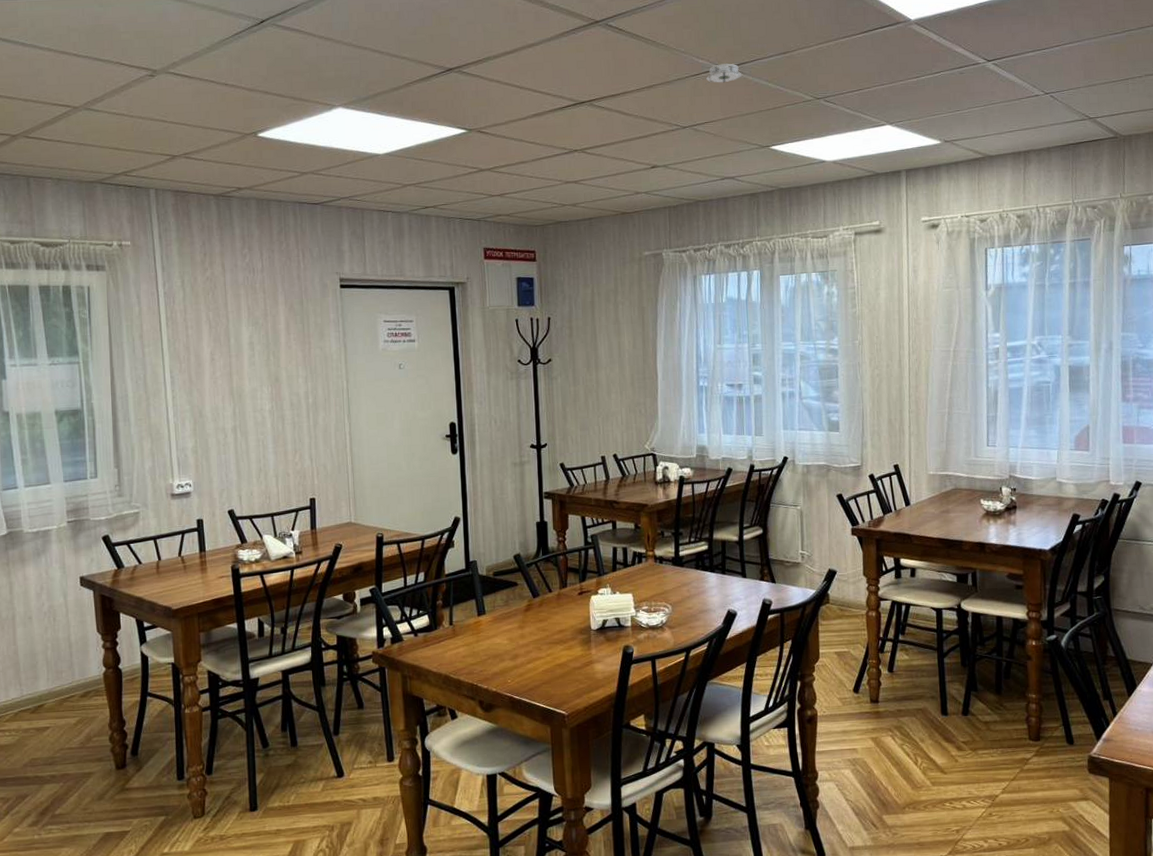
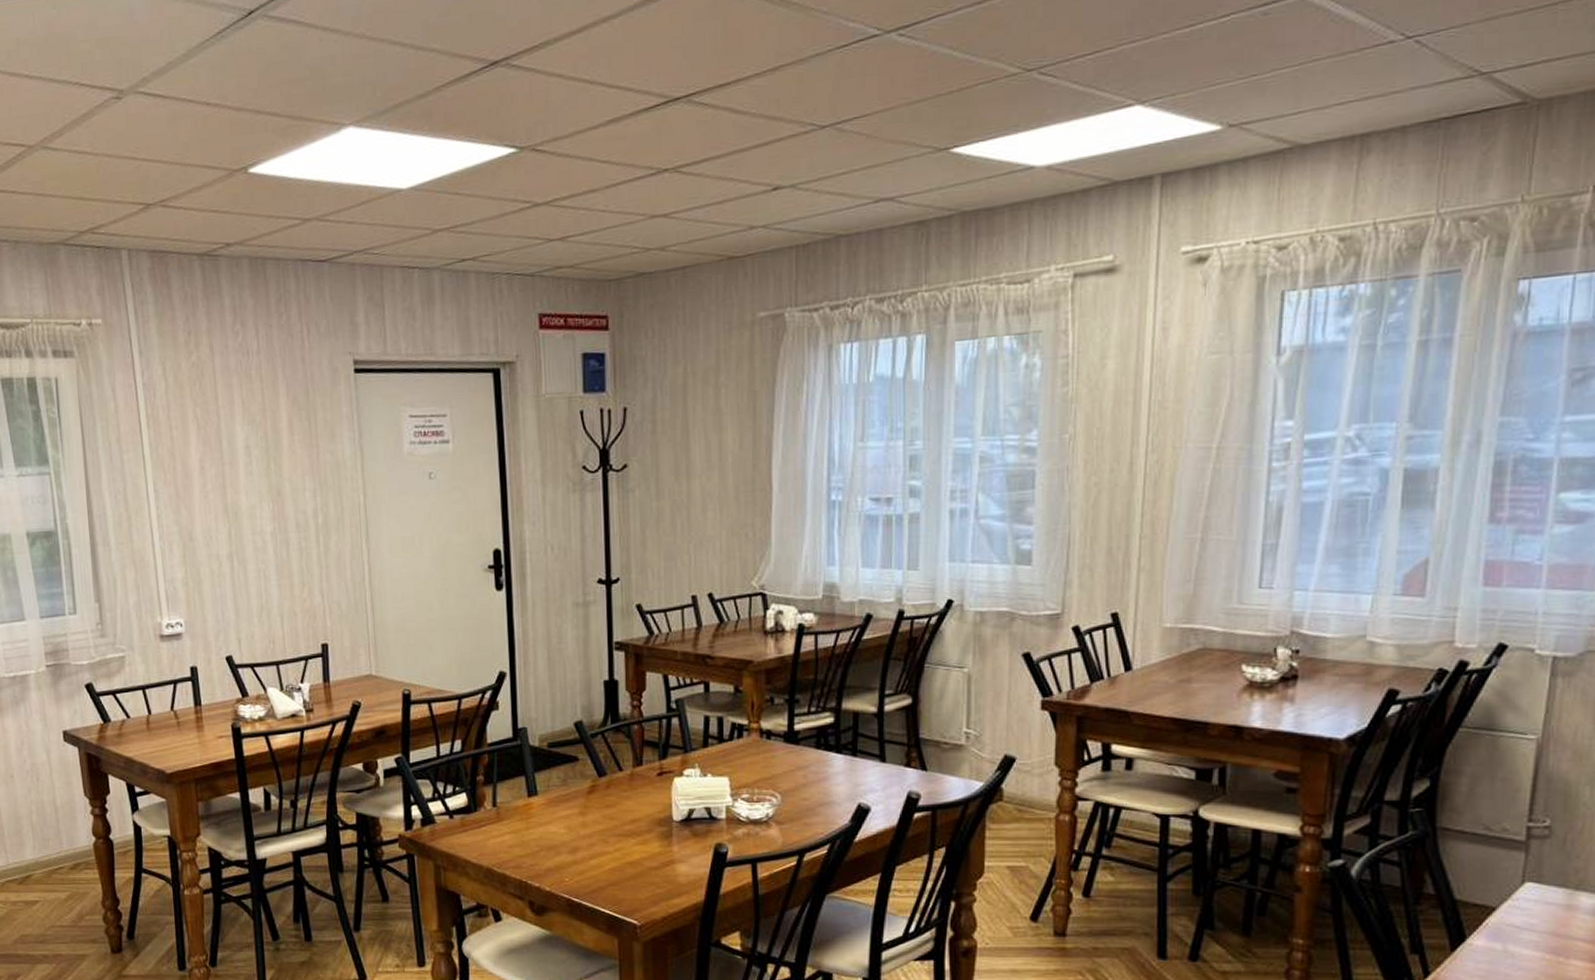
smoke detector: present [706,63,742,85] -> none [857,25,913,61]

